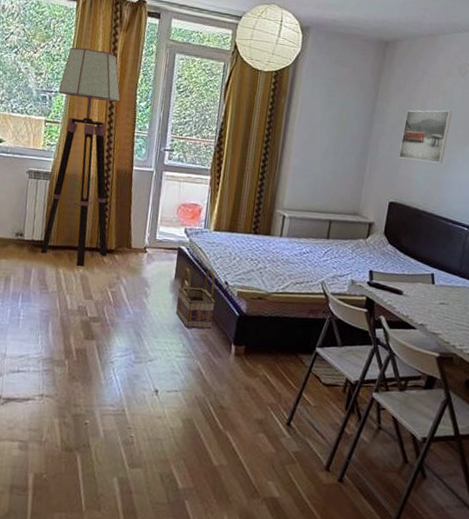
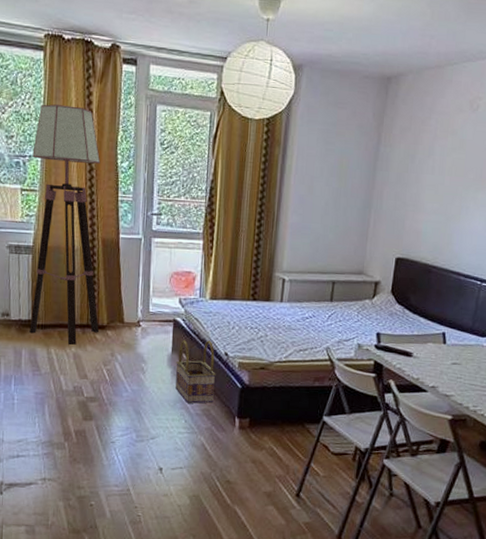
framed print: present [398,110,453,164] -> none [404,152,463,212]

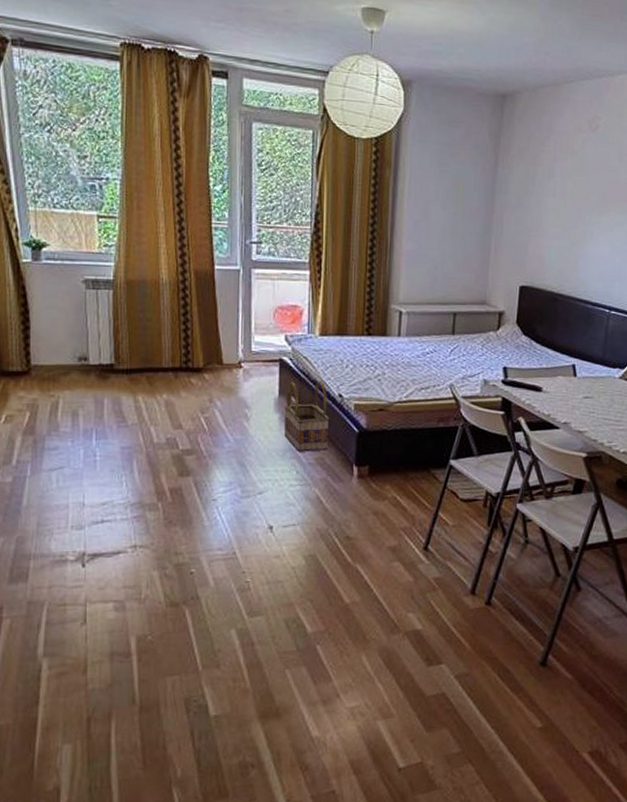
floor lamp: present [29,104,101,346] -> none [110,120,194,392]

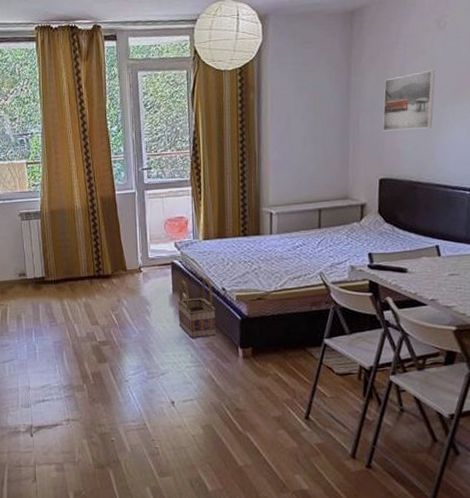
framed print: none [526,173,585,237] -> present [382,69,436,131]

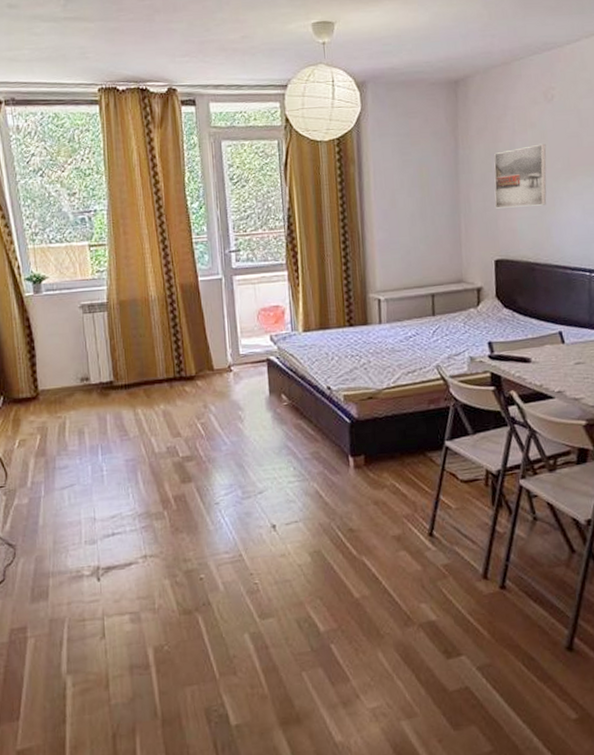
basket: present [177,278,216,338] -> none [275,375,322,448]

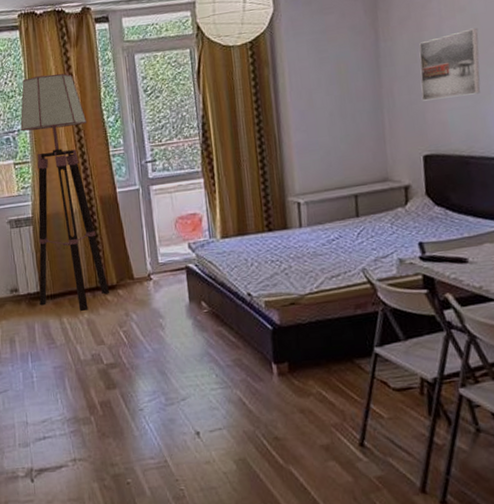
floor lamp: none [97,154,187,403] -> present [20,73,109,312]

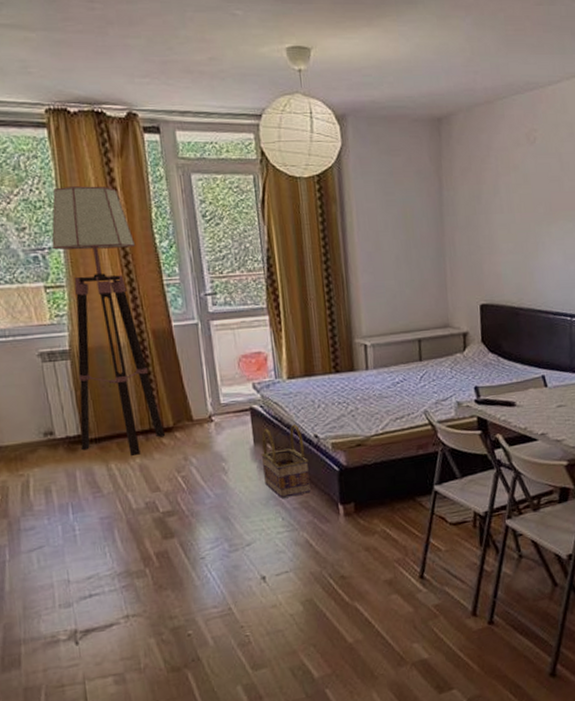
basket: none [195,282,244,355] -> present [261,424,311,498]
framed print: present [419,27,480,101] -> none [478,187,530,252]

